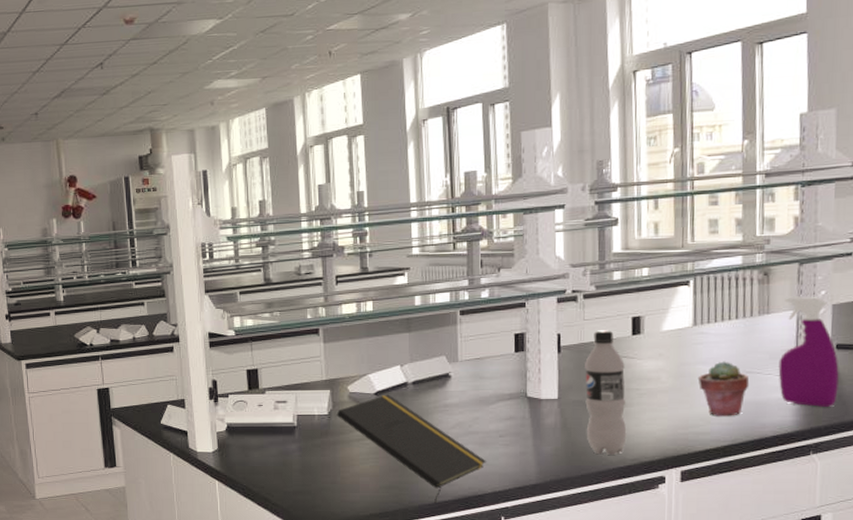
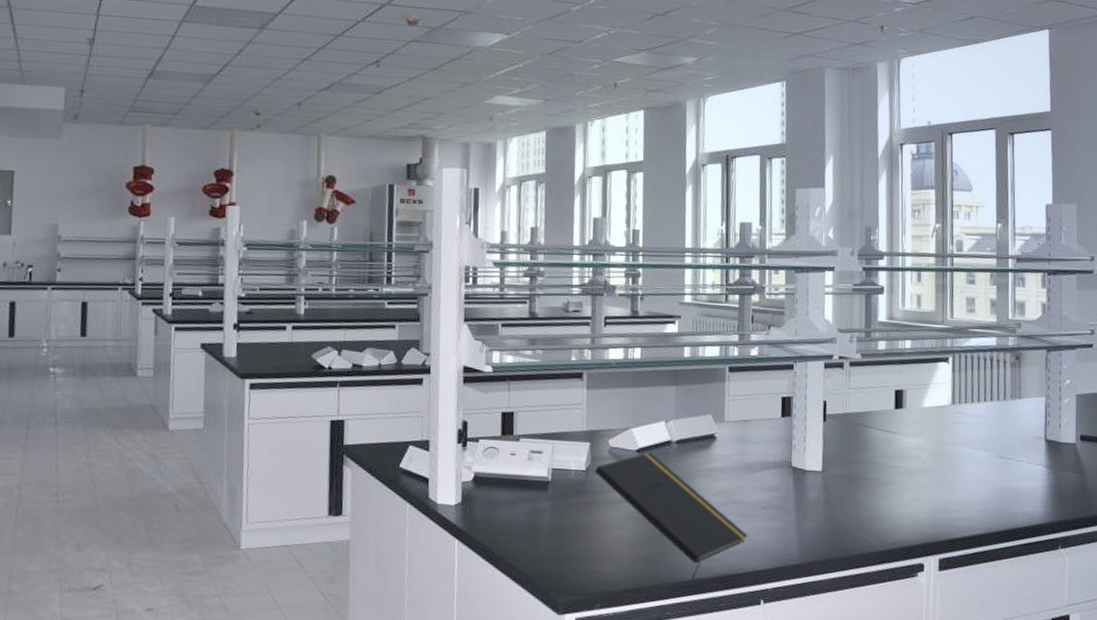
beverage bottle: present [585,330,627,455] -> none [848,400,888,537]
potted succulent: present [697,361,750,417] -> none [955,444,1003,503]
spray bottle: present [778,296,839,407] -> none [1029,382,1083,500]

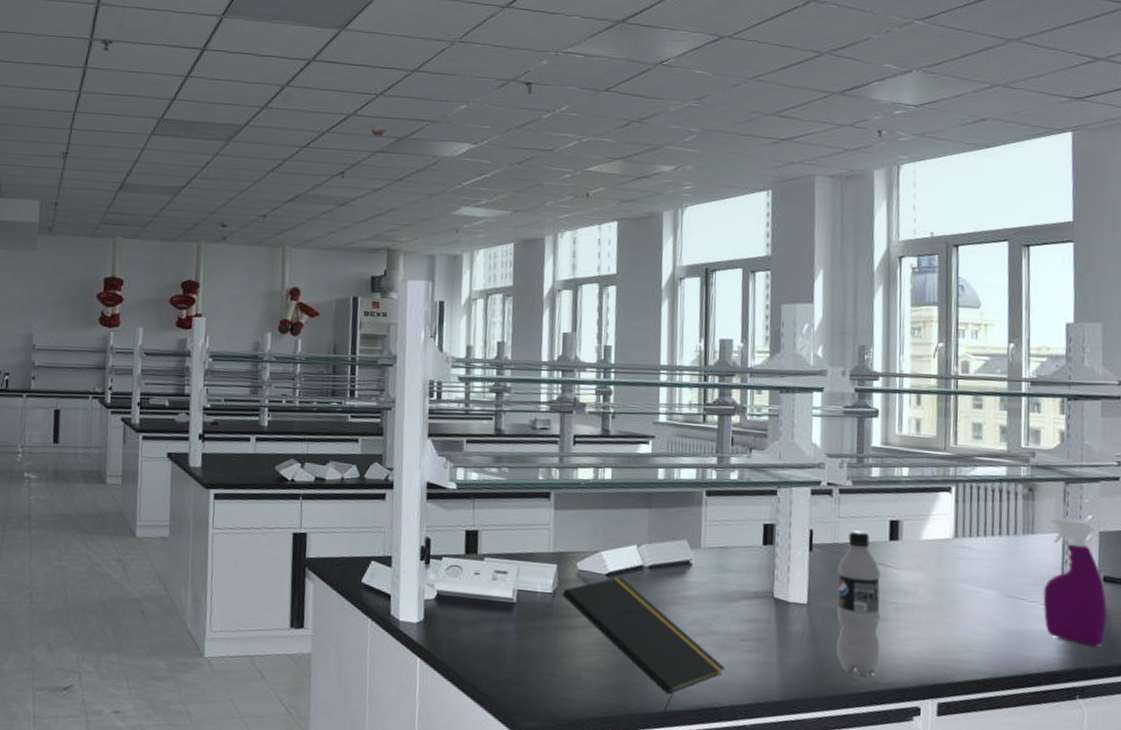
beverage bottle: none [848,400,888,537] -> present [836,530,881,676]
spray bottle: none [1029,382,1083,500] -> present [1042,517,1107,646]

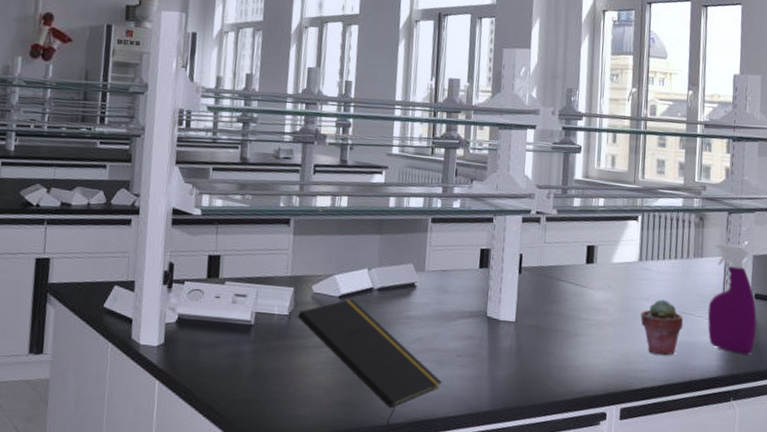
beverage bottle: present [836,530,881,676] -> none [538,255,578,386]
potted succulent: none [957,581,1013,645] -> present [640,299,684,356]

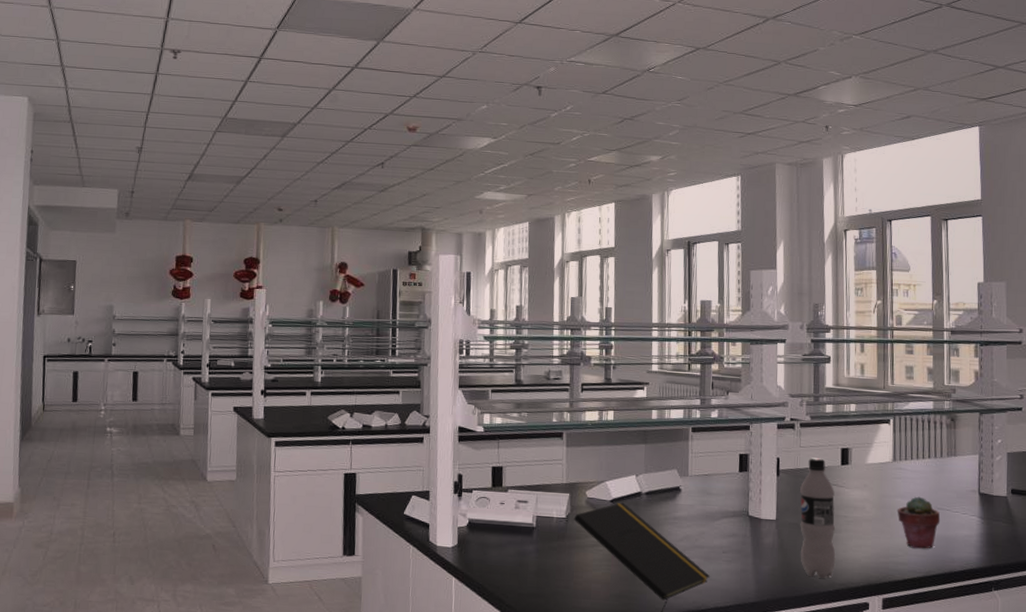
beverage bottle: none [538,255,578,386] -> present [800,457,836,578]
spray bottle: present [707,243,757,355] -> none [964,442,1014,547]

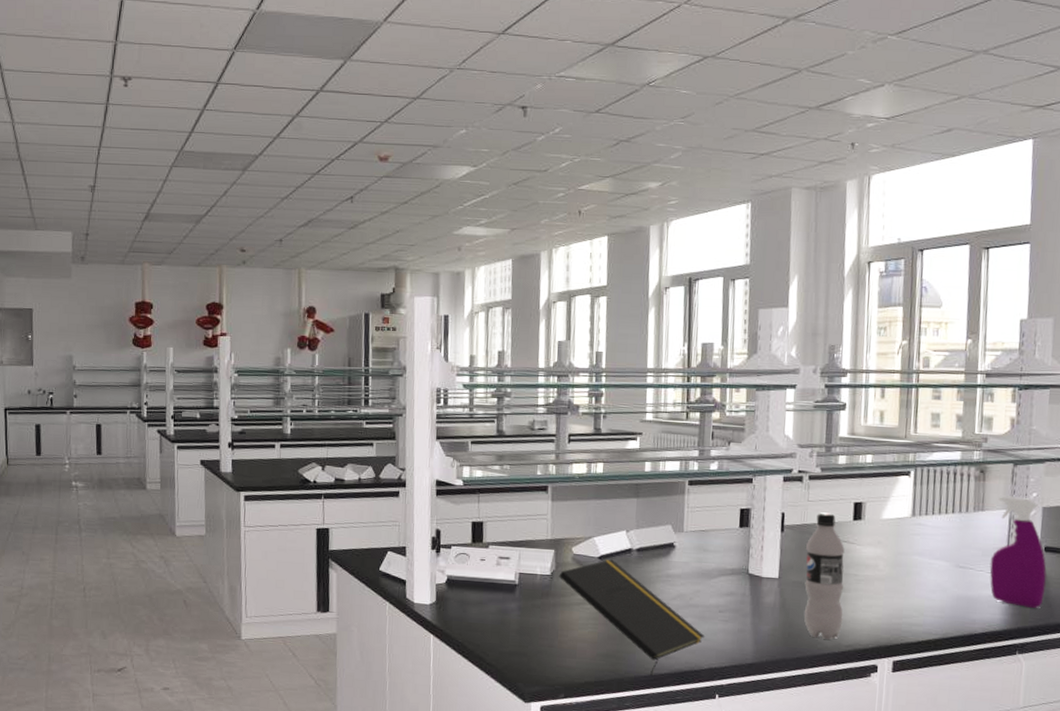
potted succulent: present [897,496,941,549] -> none [913,554,962,610]
spray bottle: none [964,442,1014,547] -> present [989,495,1047,608]

